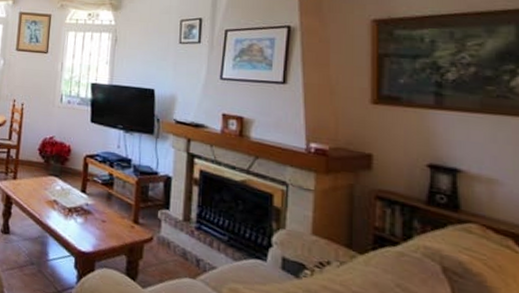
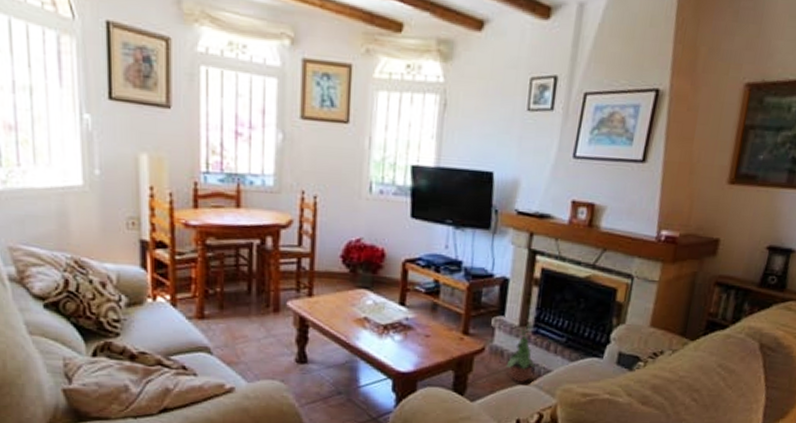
potted plant: none [173,224,200,276] -> present [506,329,535,382]

